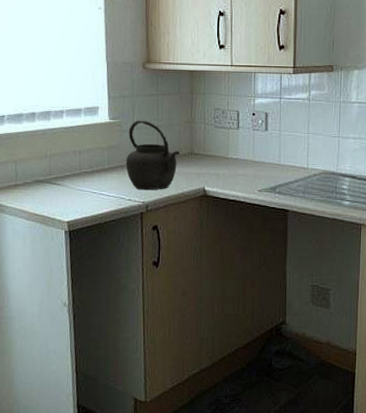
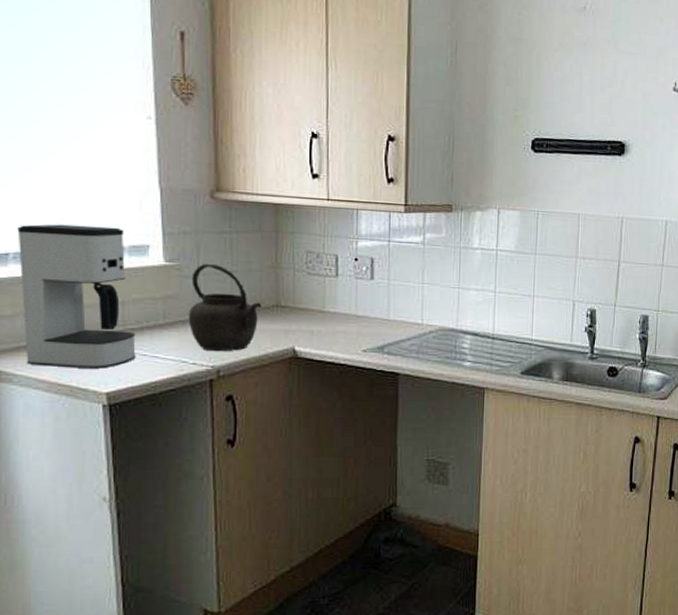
coffee maker: none [10,93,89,203] -> present [17,224,136,369]

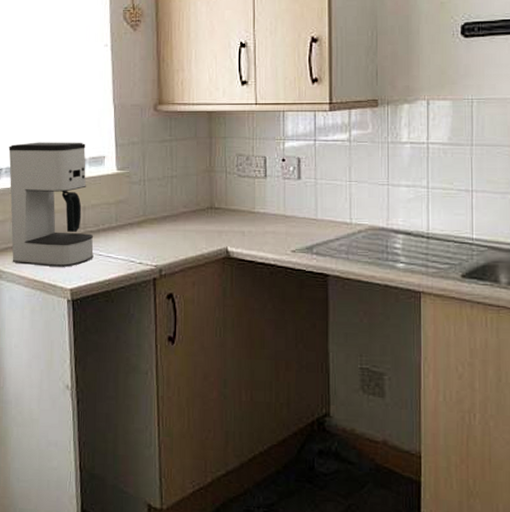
kettle: present [188,263,262,352] -> none [135,170,198,252]

